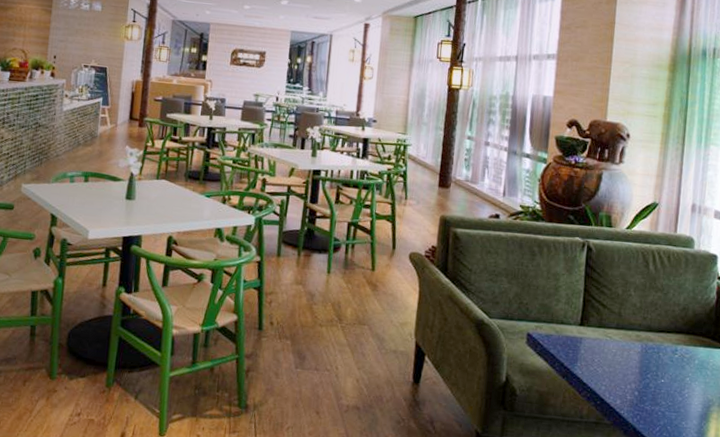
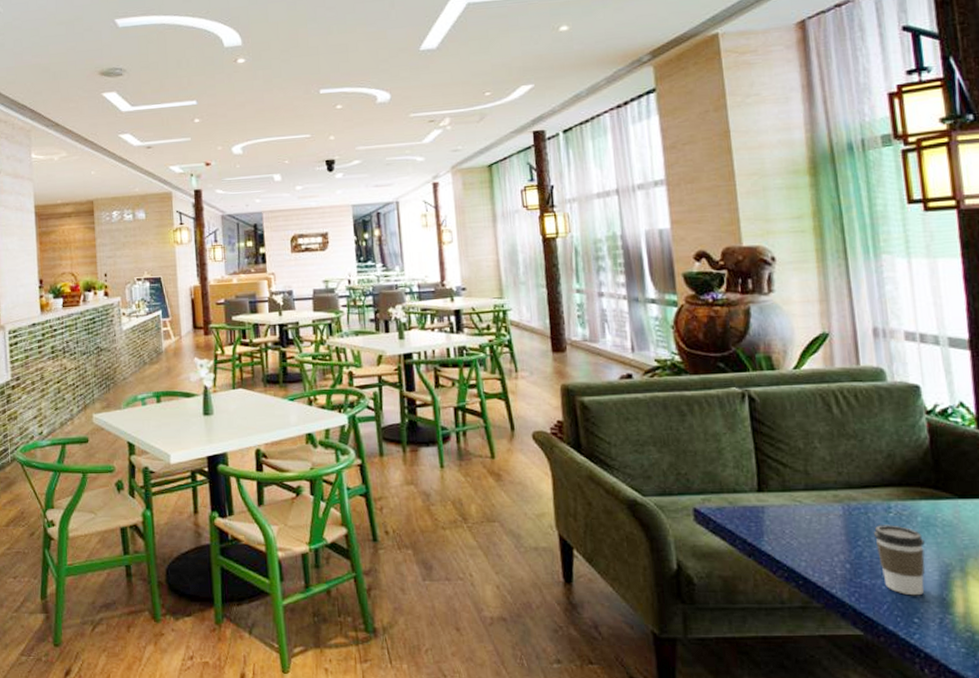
coffee cup: none [660,363,697,423] -> present [874,525,925,596]

